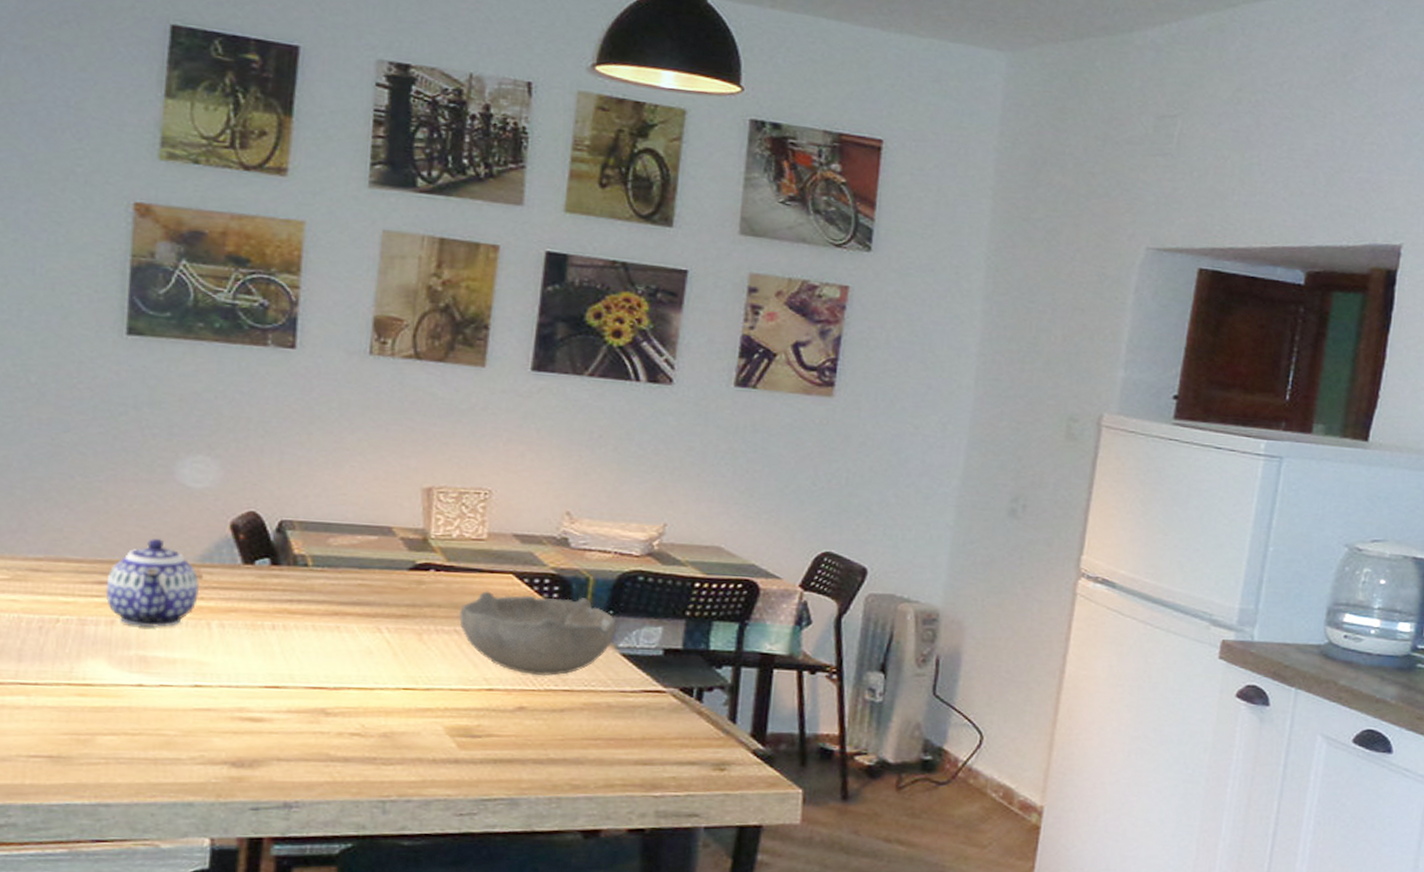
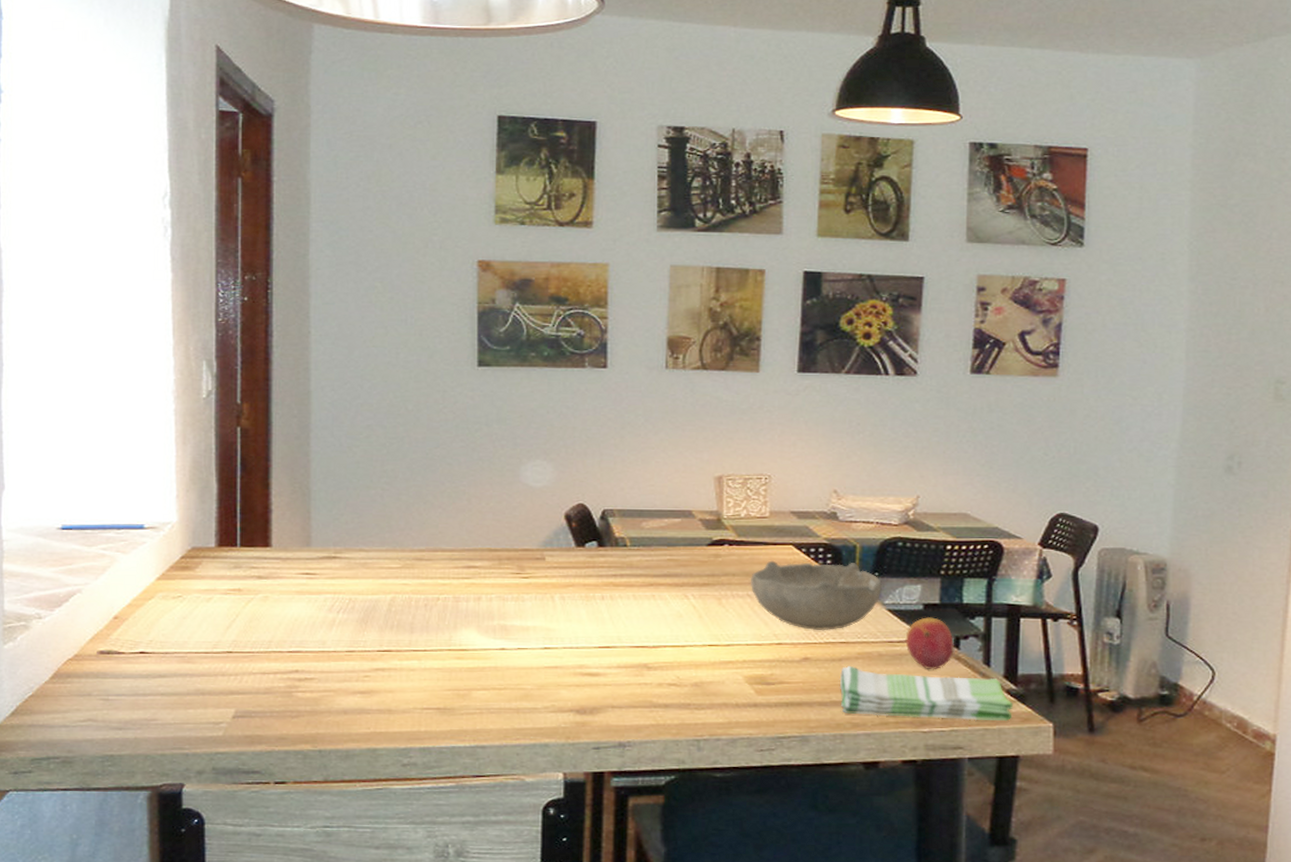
teapot: present [105,538,200,628] -> none [473,529,544,602]
dish towel: none [559,717,759,787] -> present [839,665,1013,722]
fruit: none [640,664,696,726] -> present [905,617,954,670]

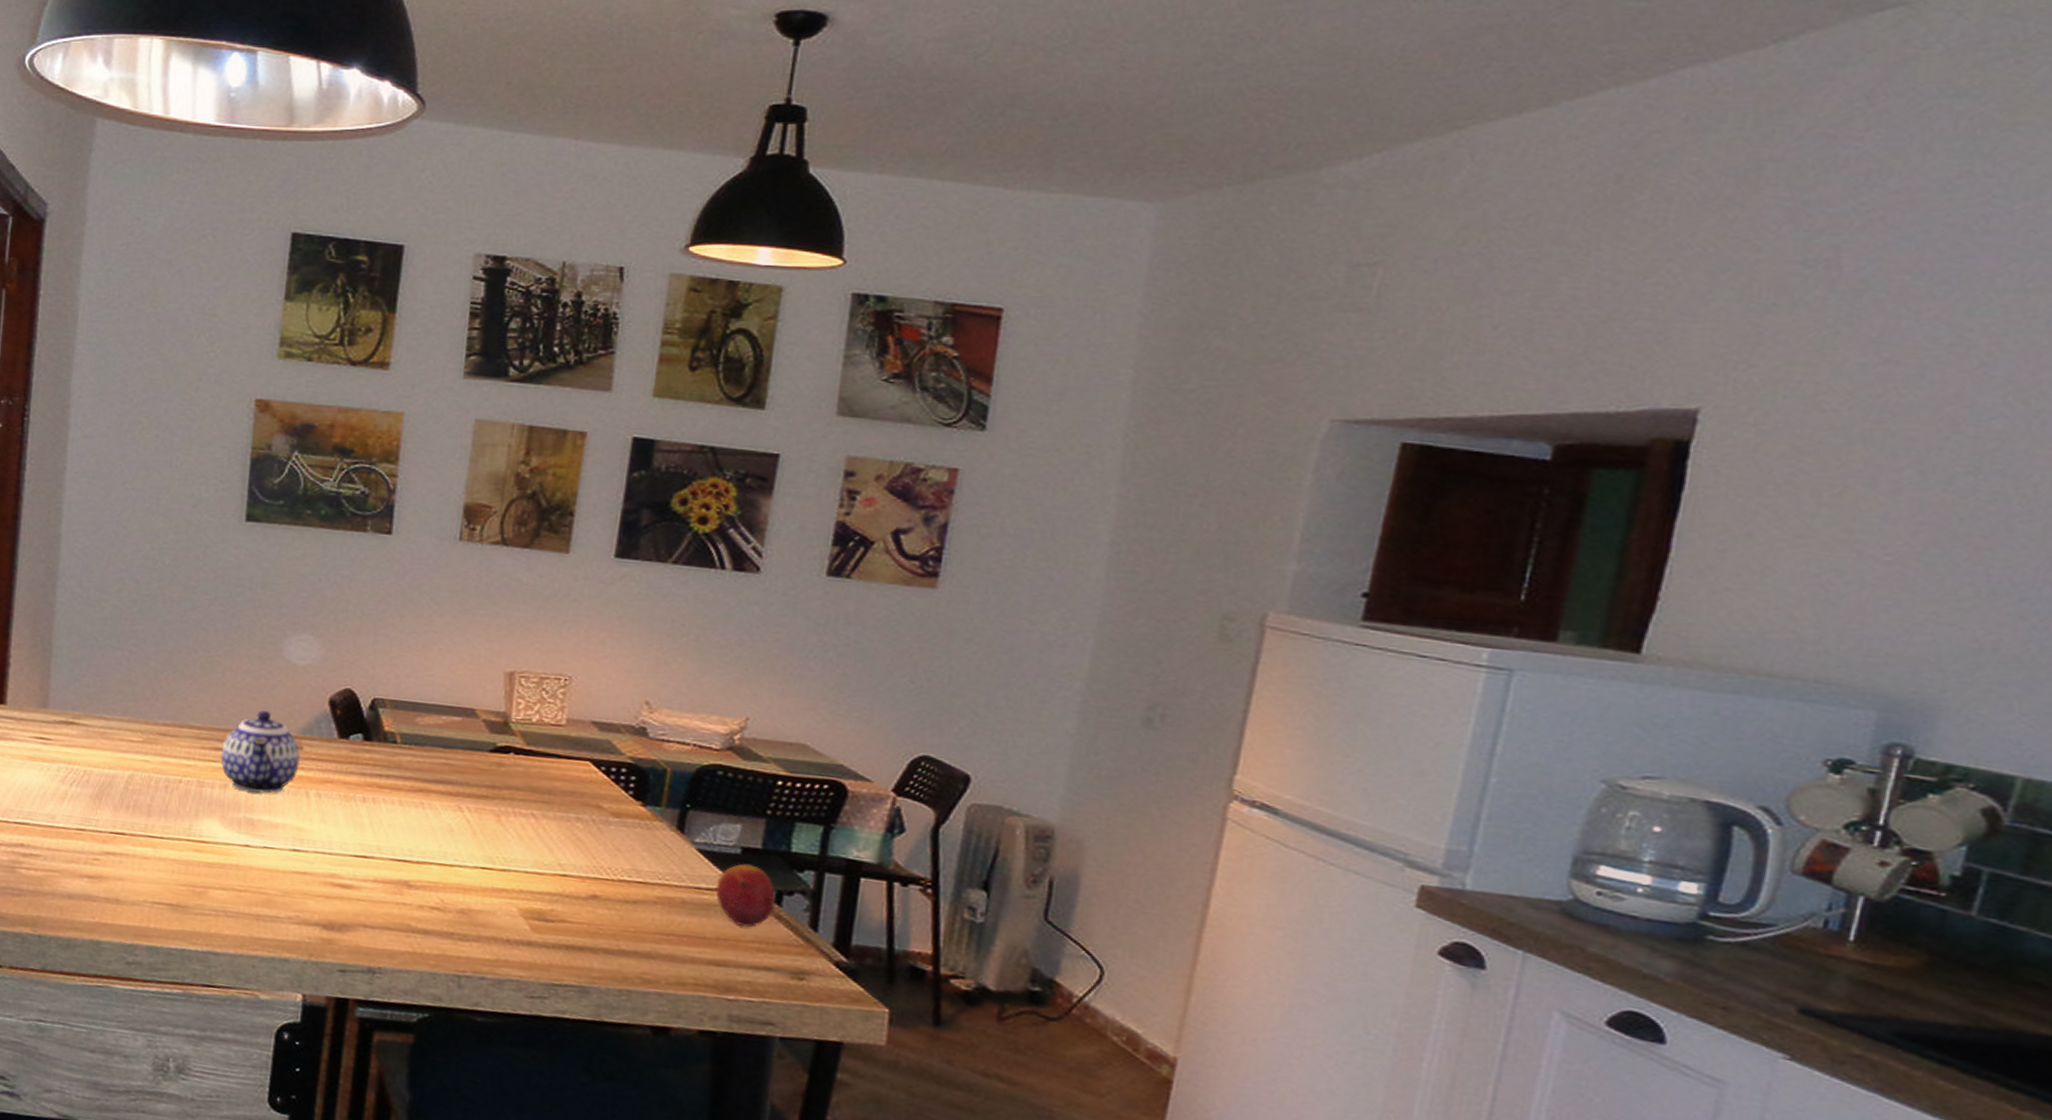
teapot: none [473,529,544,602] -> present [221,710,301,794]
bowl: present [750,560,882,631] -> none [536,776,693,867]
dish towel: present [839,665,1013,722] -> none [631,910,841,1000]

